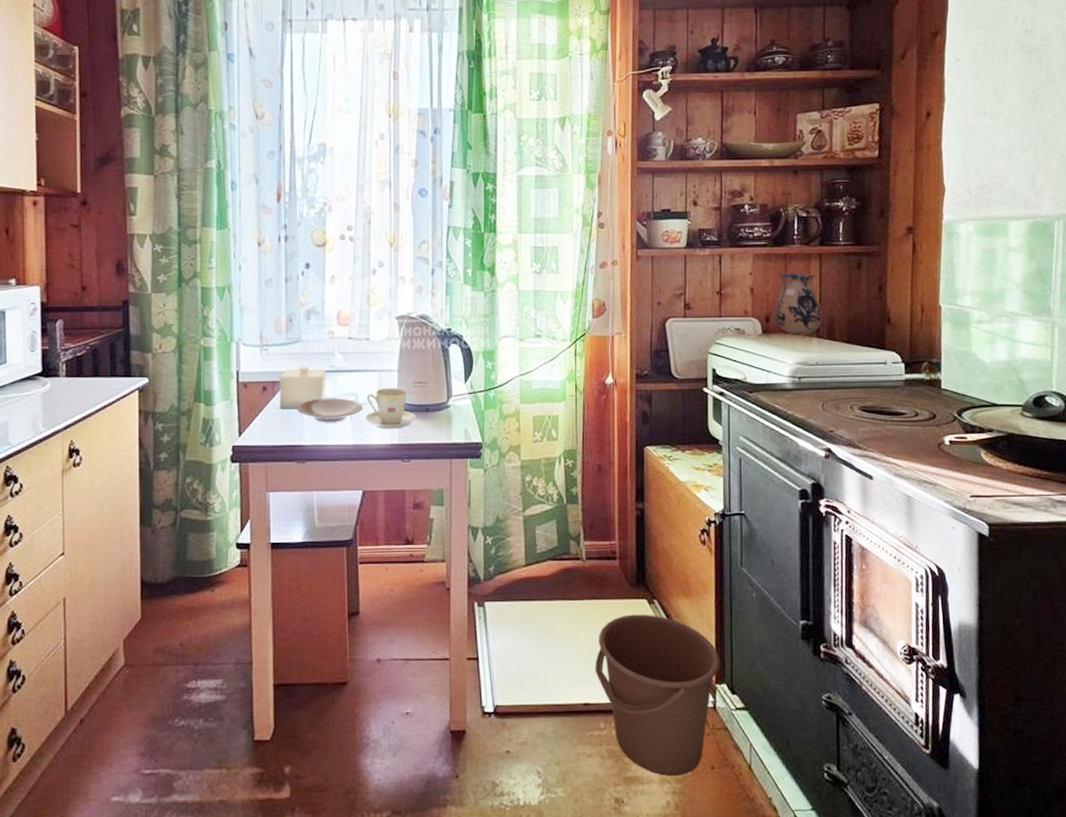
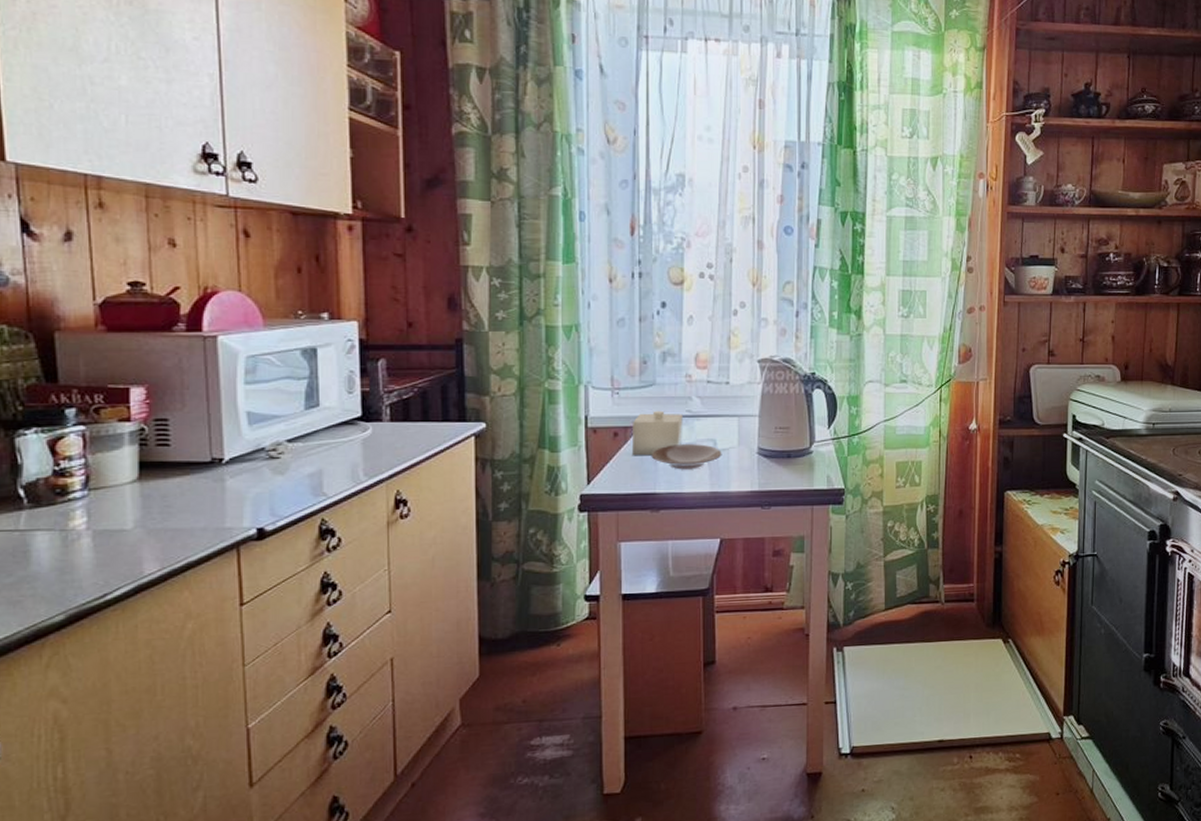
teacup: present [365,388,417,429] -> none [724,434,778,476]
bucket: present [594,614,721,777] -> none [950,653,1069,805]
ceramic pitcher: present [774,273,823,335] -> none [1133,322,1178,383]

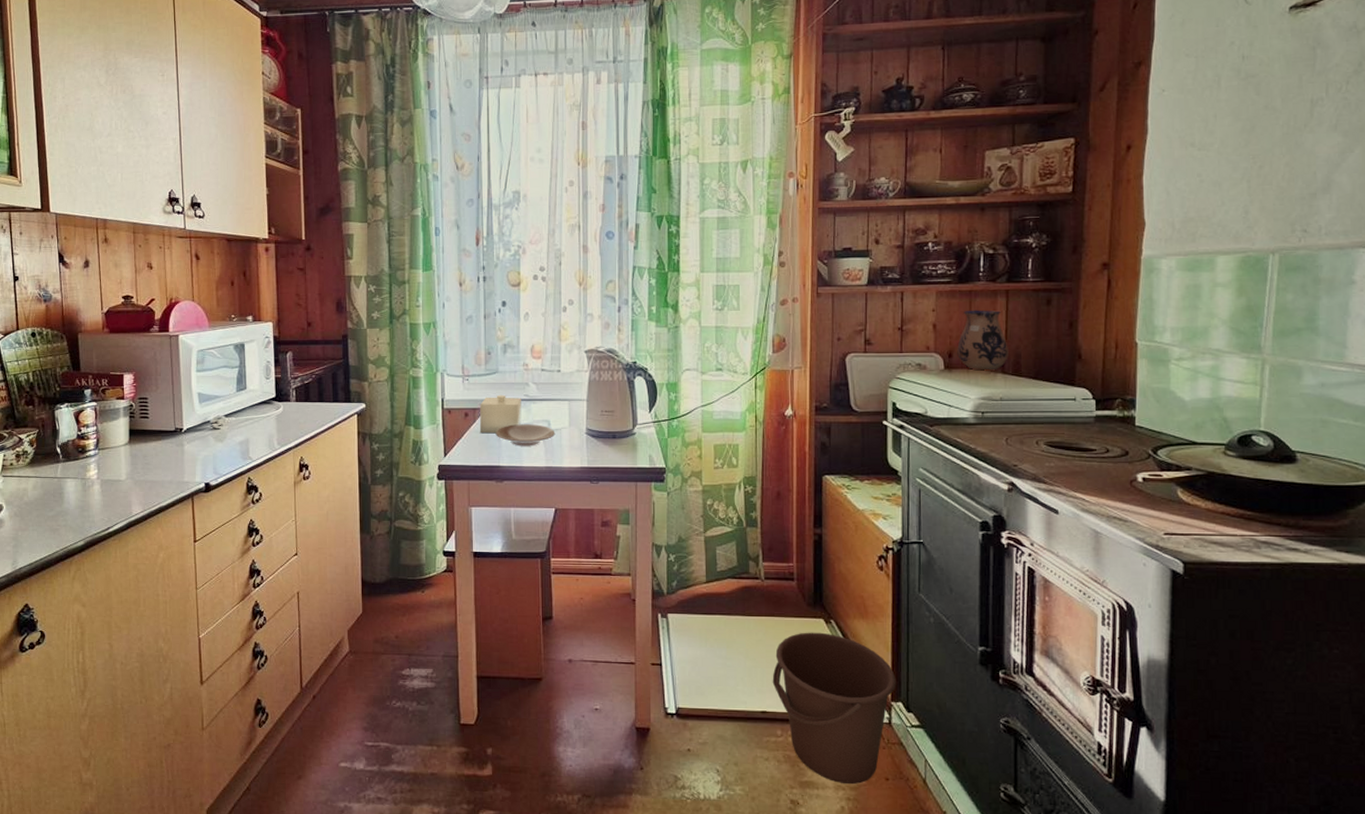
bucket: none [950,653,1069,805] -> present [772,632,896,785]
ceramic pitcher: none [1133,322,1178,383] -> present [957,310,1009,371]

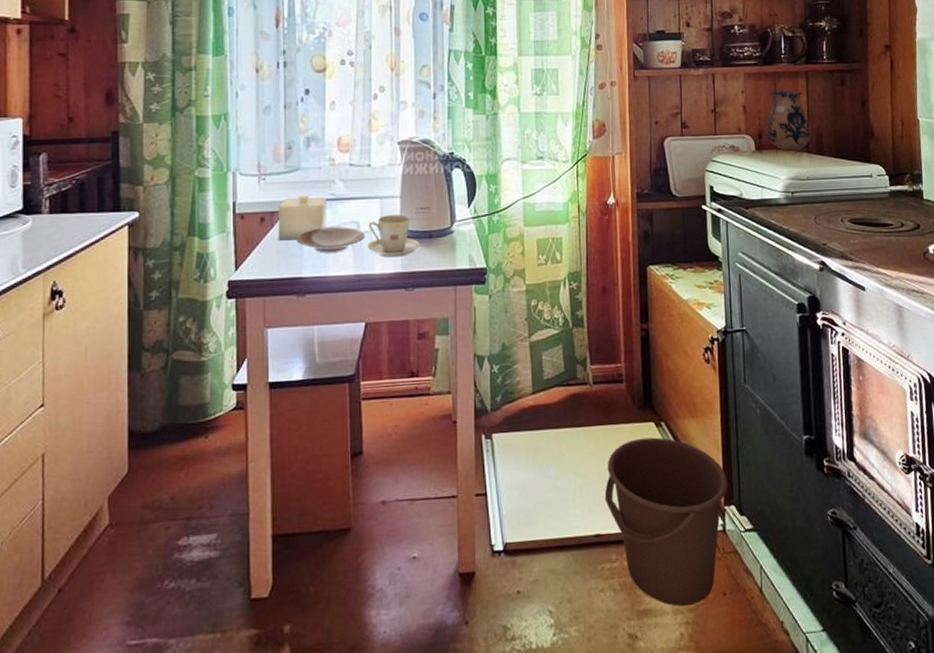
teacup: none [557,416,605,453] -> present [367,214,421,258]

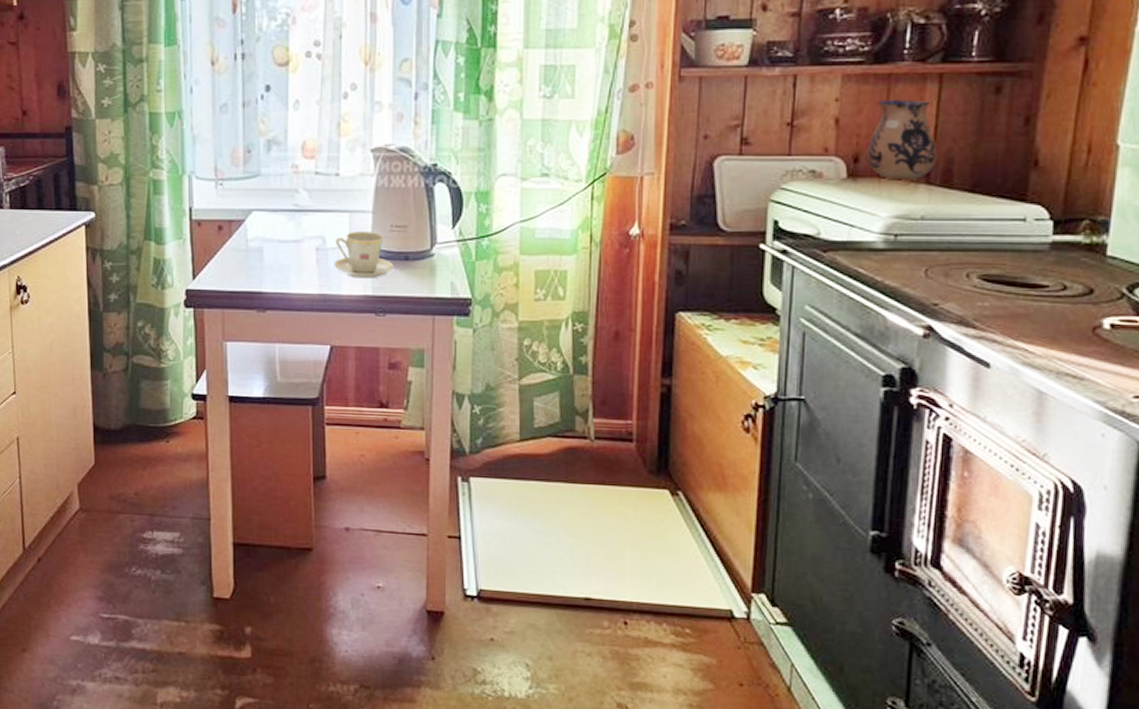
sugar bowl: present [278,194,327,241] -> none [236,203,290,252]
saucer: present [296,227,366,253] -> none [256,241,332,269]
bucket: present [604,437,729,607] -> none [599,505,760,689]

